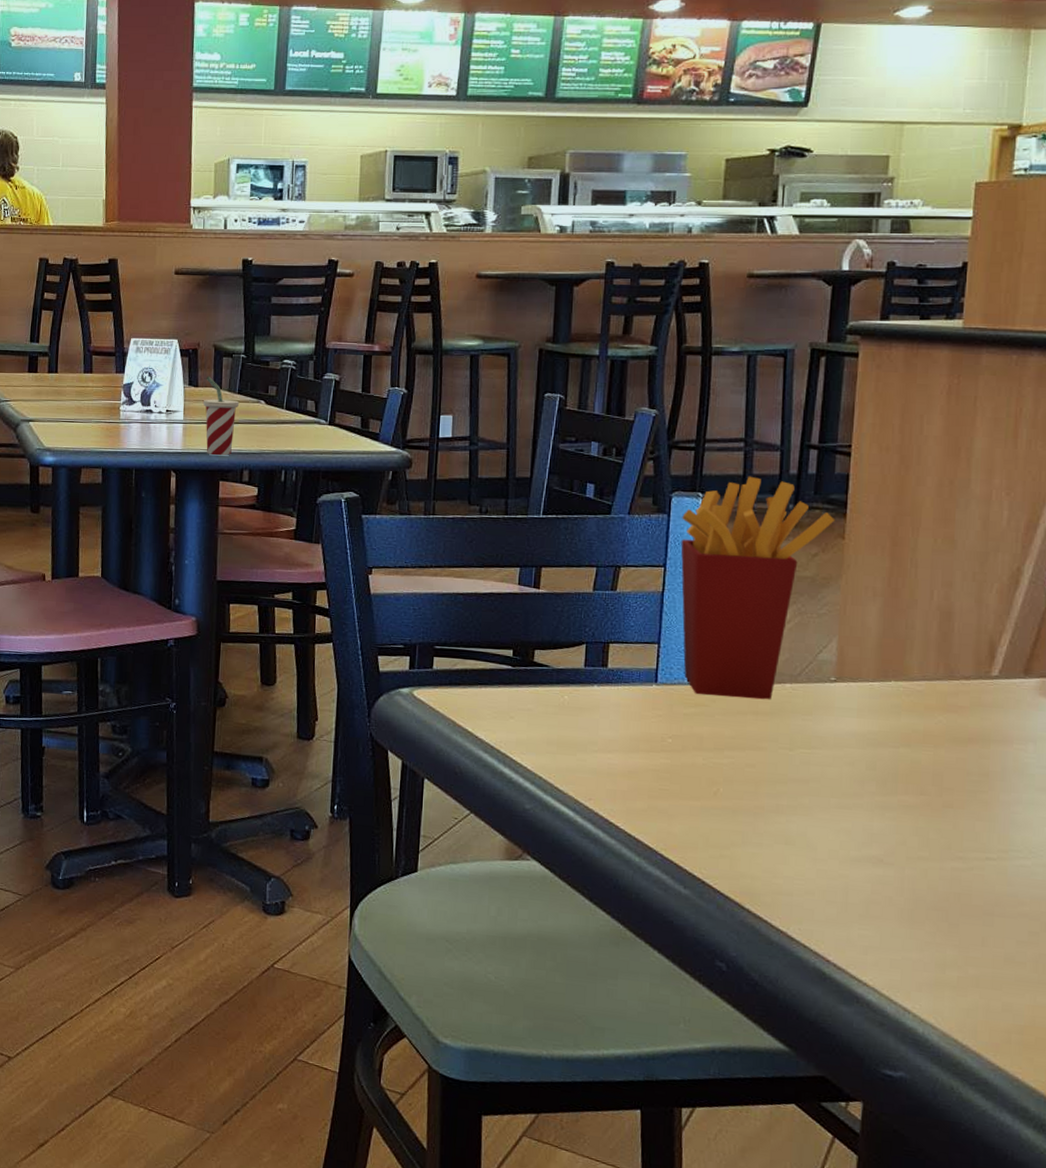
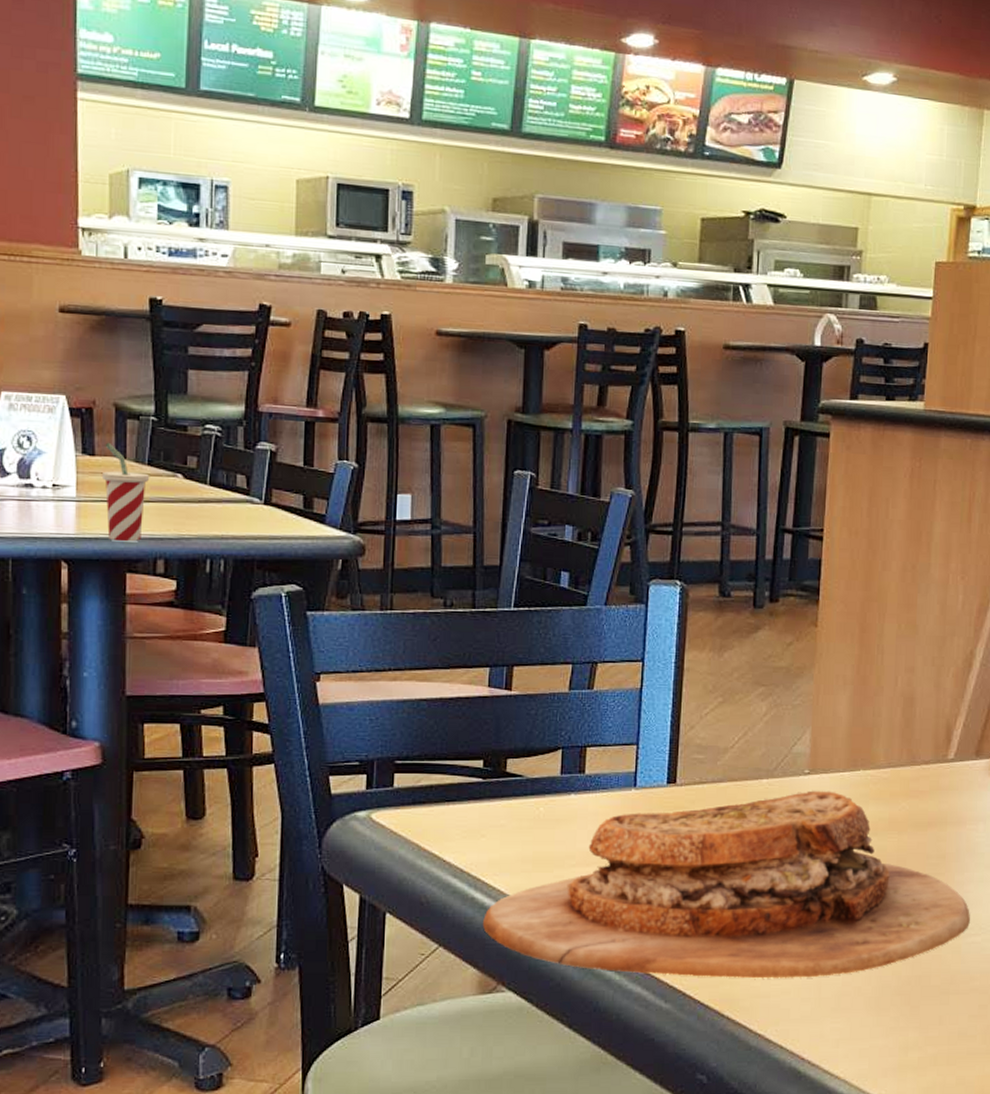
sandwich: none [509,698,1018,883] -> present [482,790,970,979]
french fries: present [681,476,835,700] -> none [659,562,809,798]

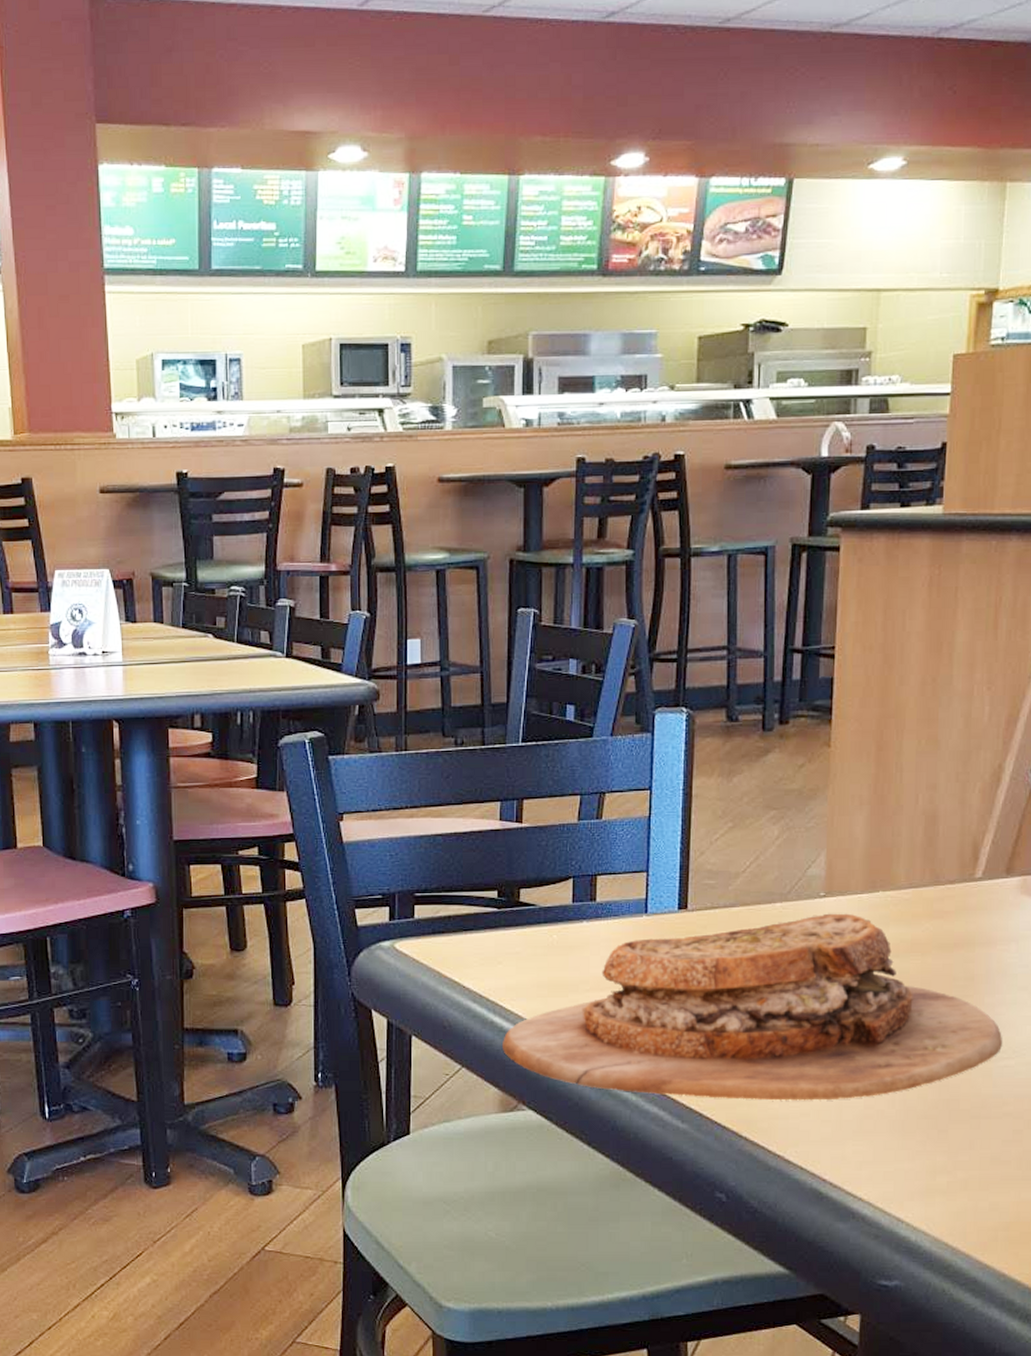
beverage cup: present [101,442,150,542] -> none [143,609,185,700]

